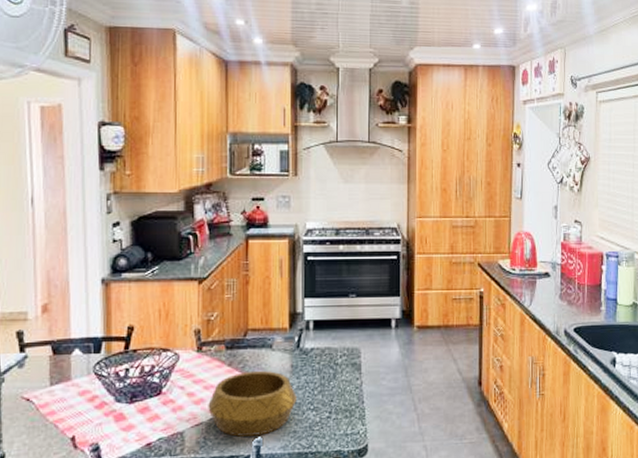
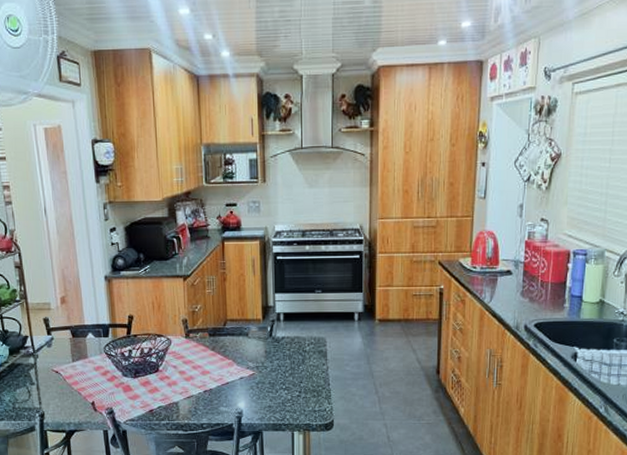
decorative bowl: present [208,370,297,437] -> none [196,354,271,408]

